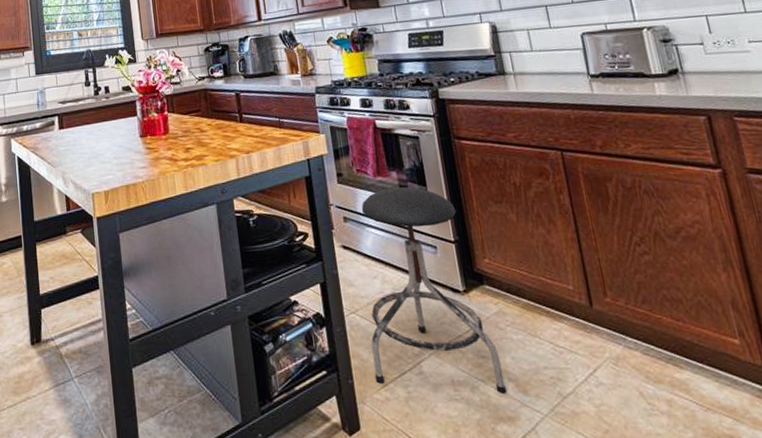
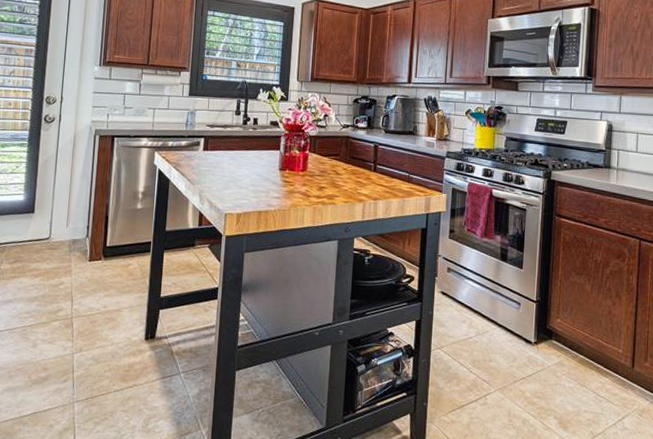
stool: present [361,186,508,395] -> none [446,248,552,428]

